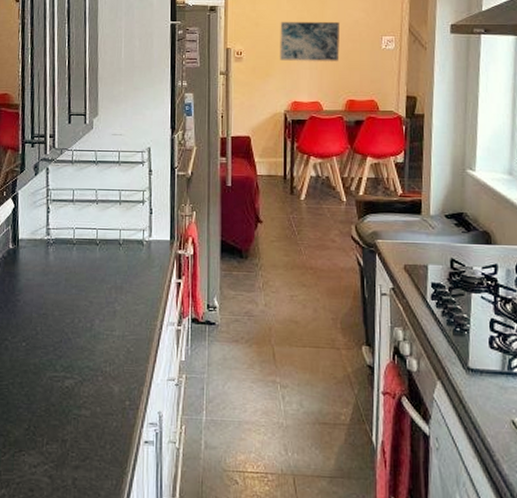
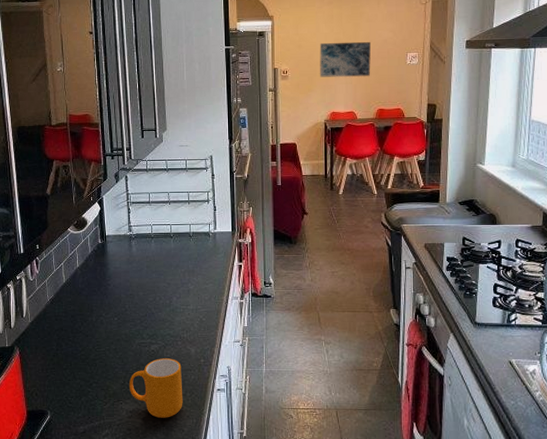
mug: none [34,397,102,477] -> present [128,358,183,418]

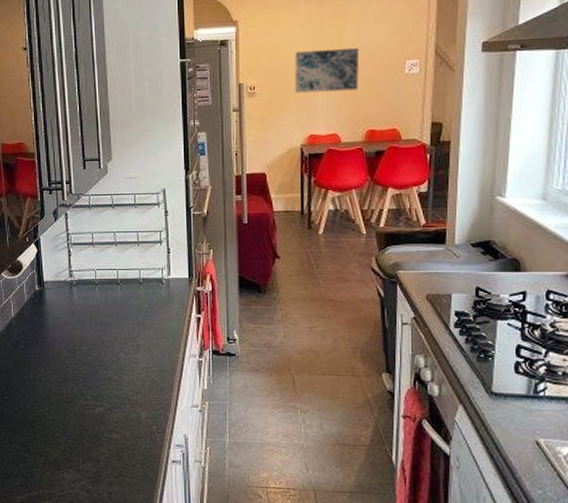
mug: present [128,358,183,418] -> none [70,423,133,491]

